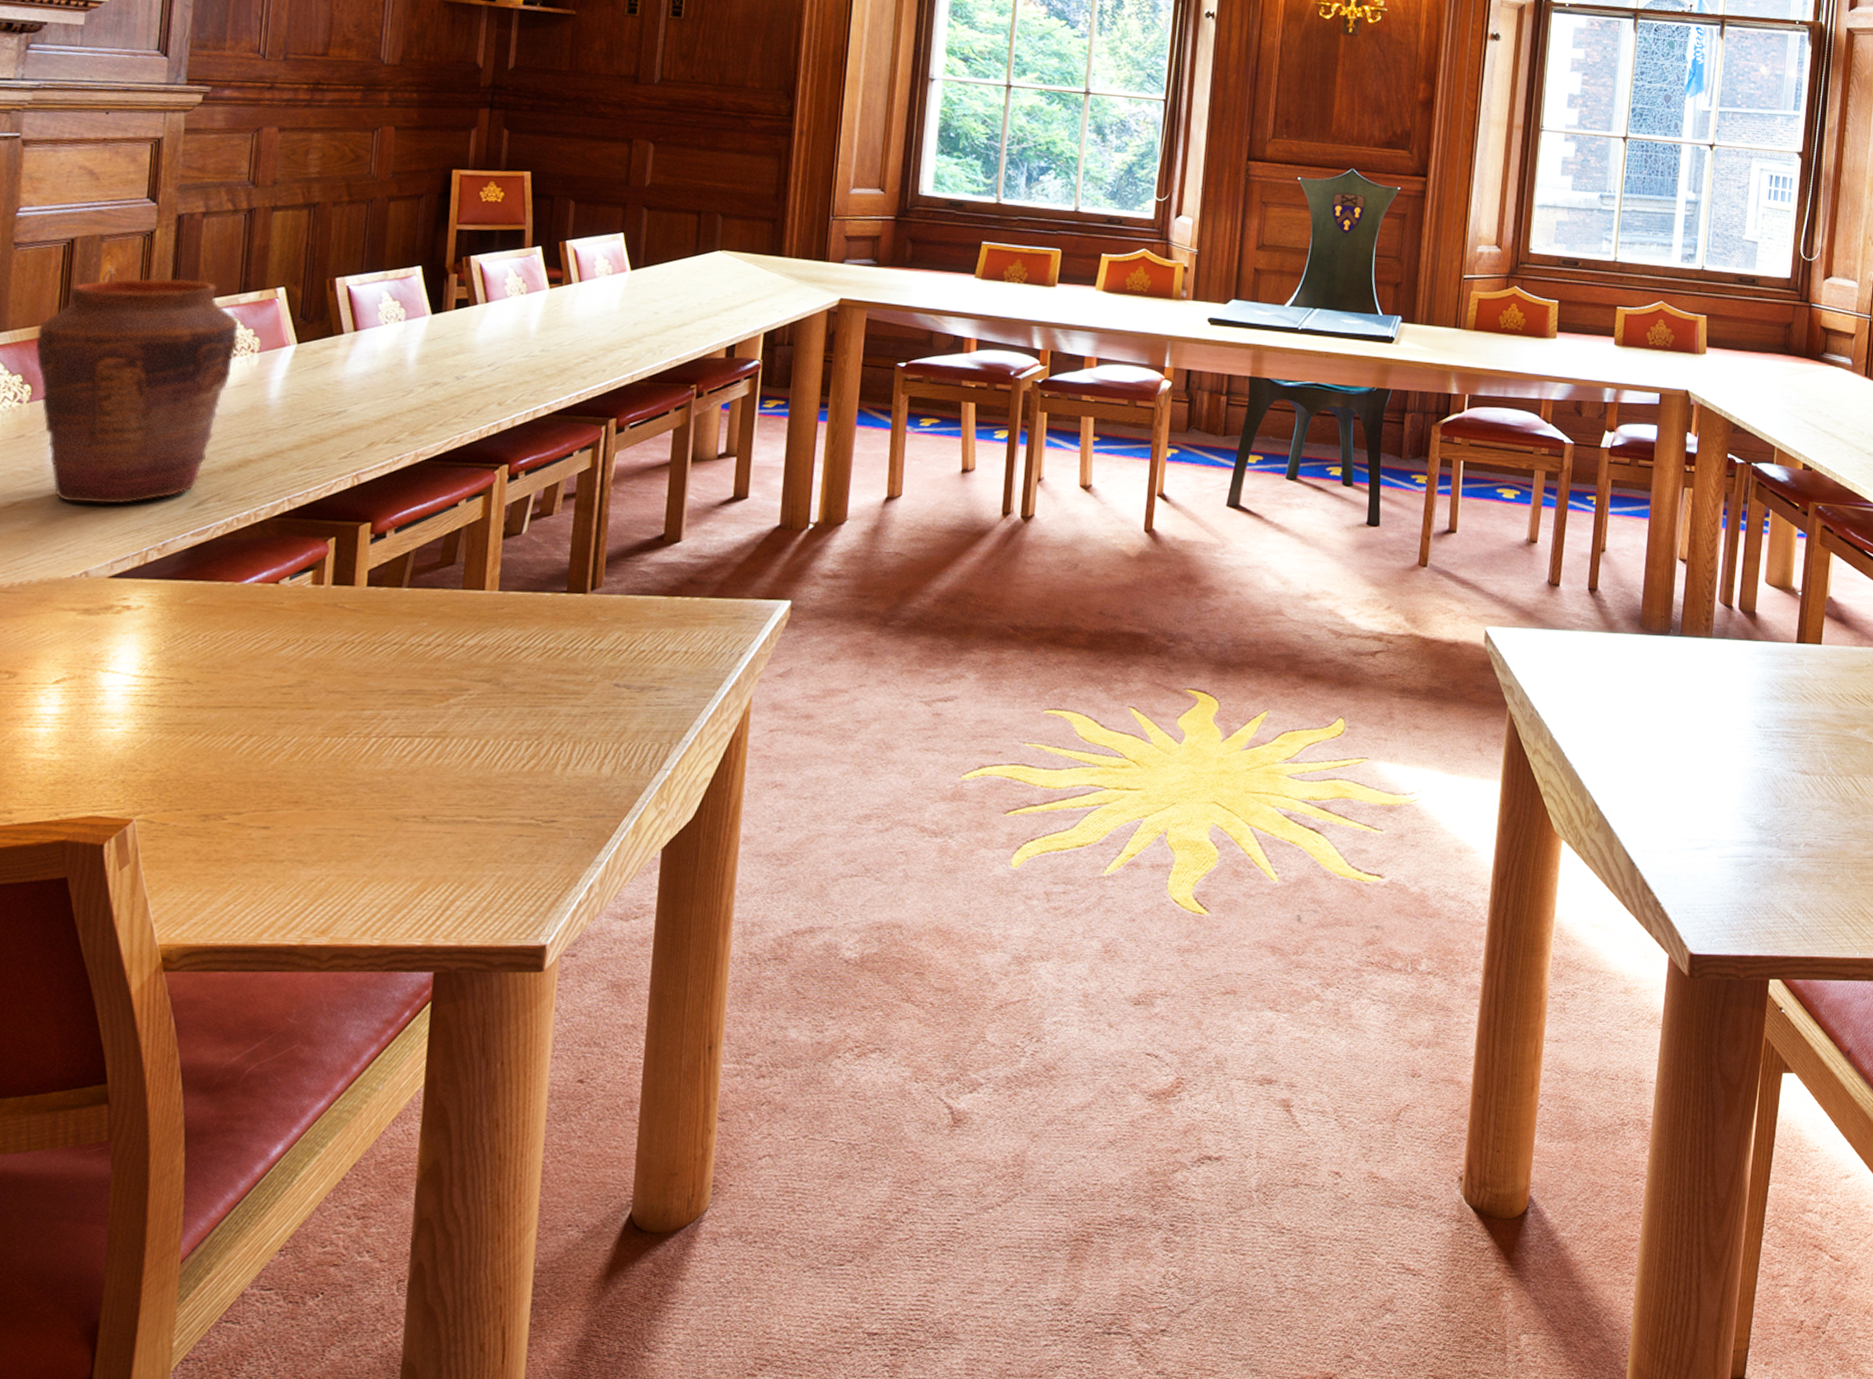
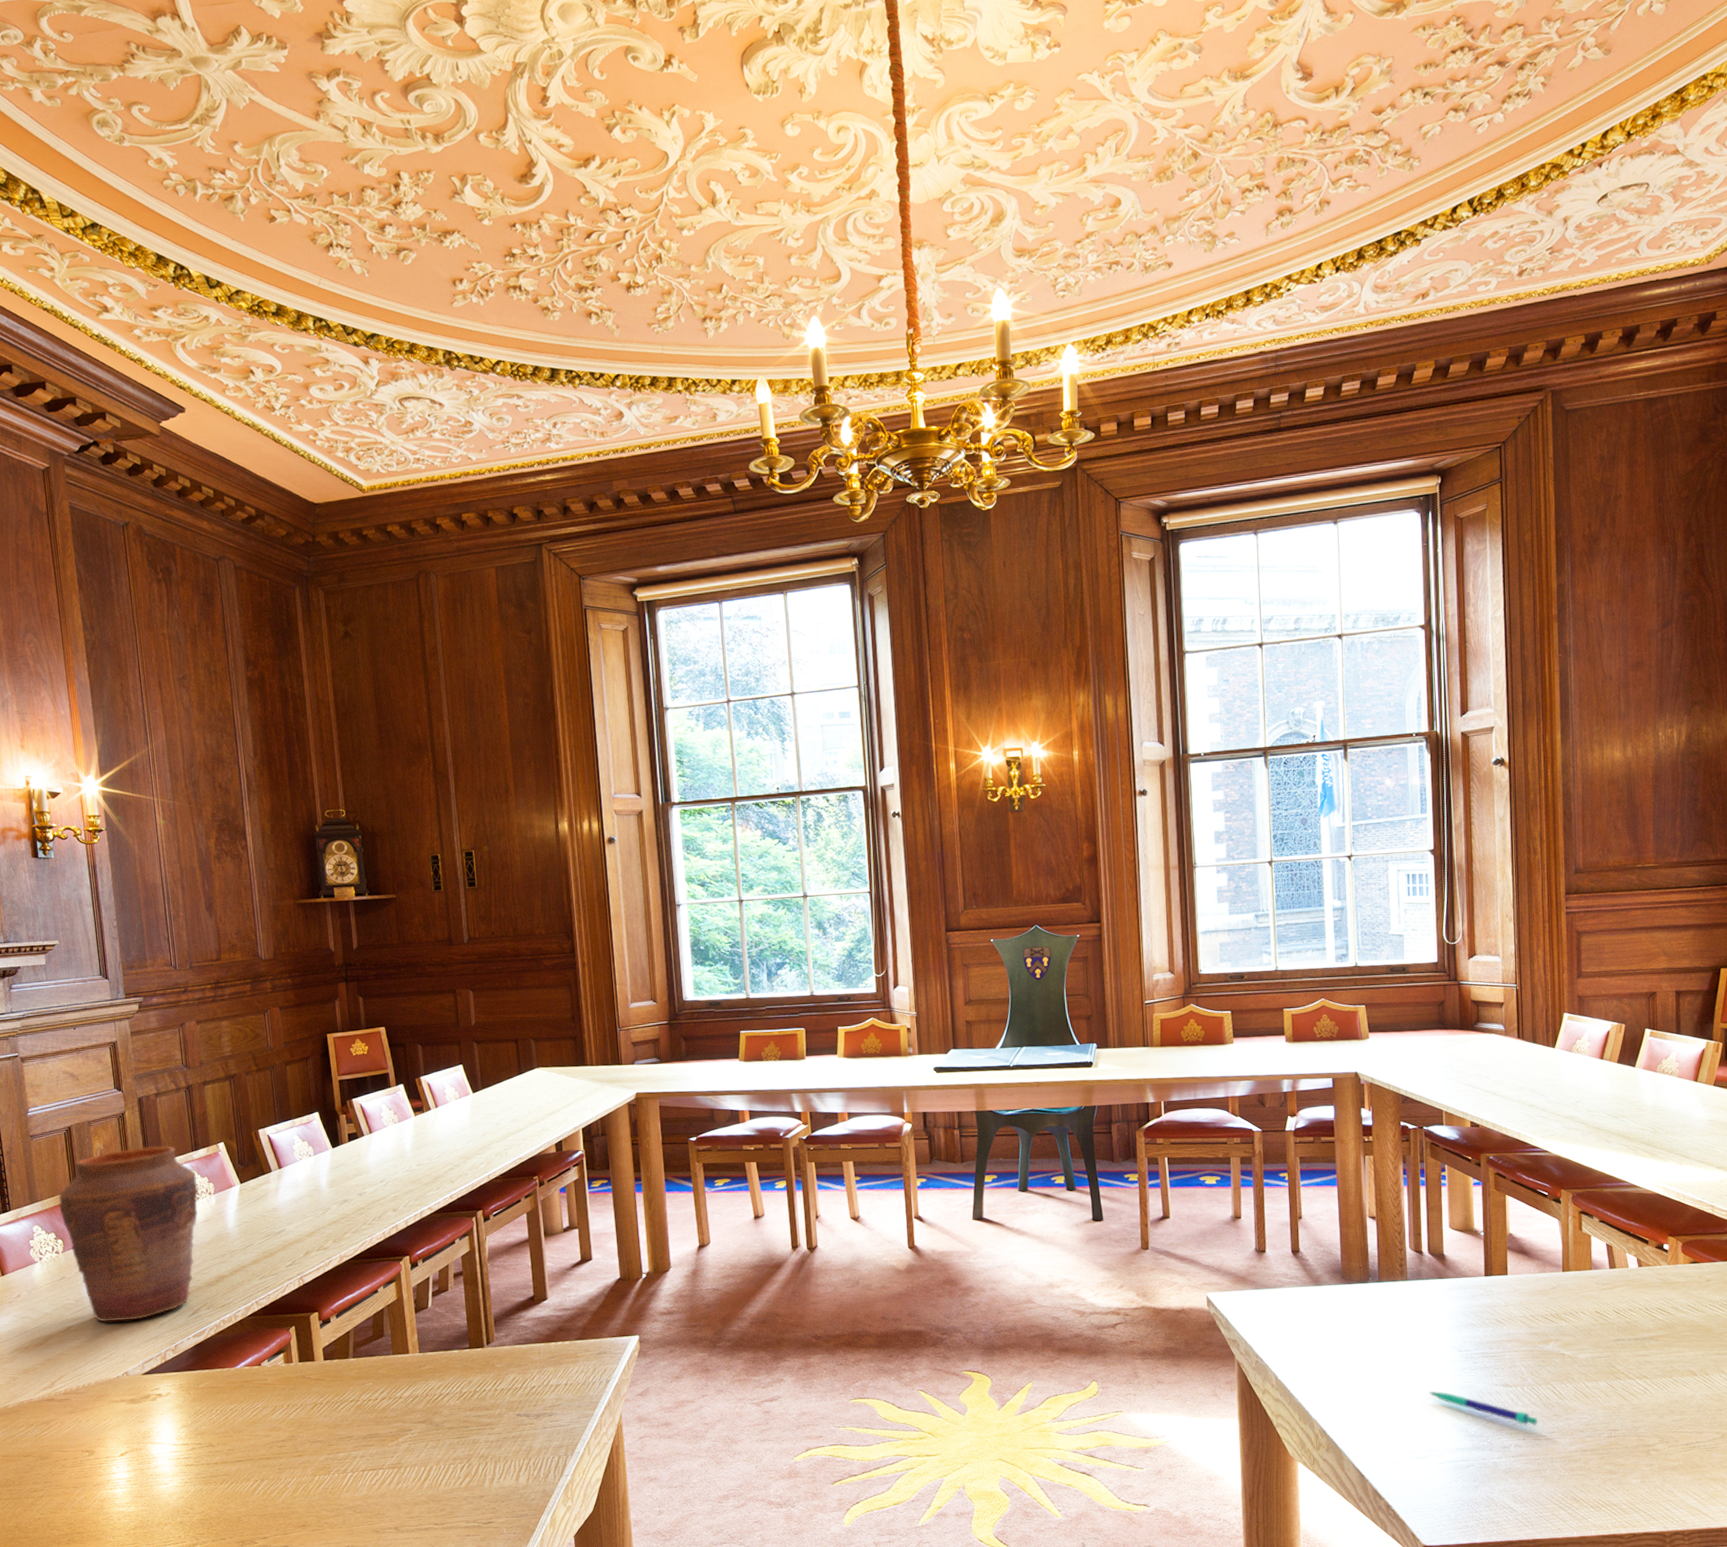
pen: none [1717,770,1834,823] -> present [1427,1391,1538,1426]

